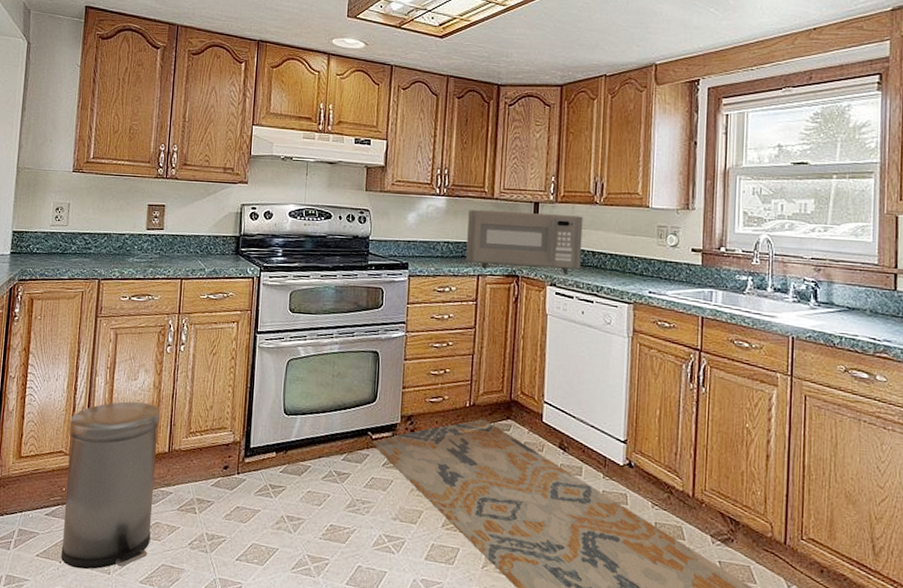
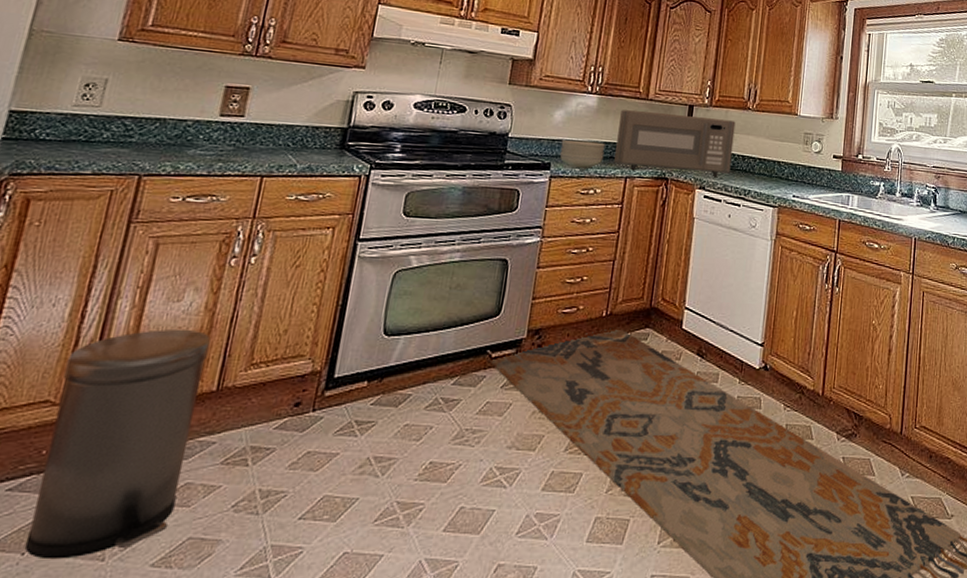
bowl: none [415,240,457,268] -> present [559,139,606,169]

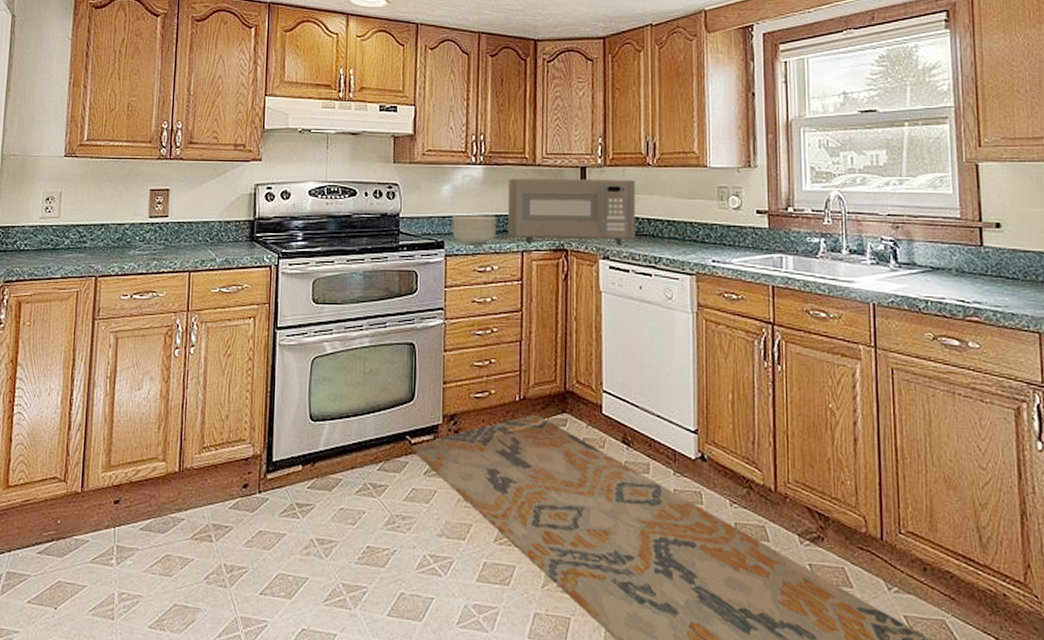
pedal bin: present [25,329,211,560] -> none [56,415,169,616]

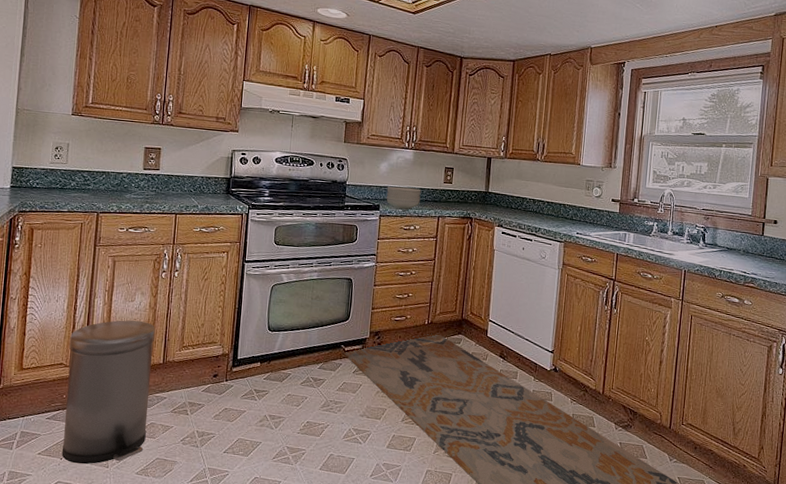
pedal bin: none [56,415,169,616] -> present [62,320,156,465]
microwave: present [508,179,636,244] -> none [429,162,527,217]

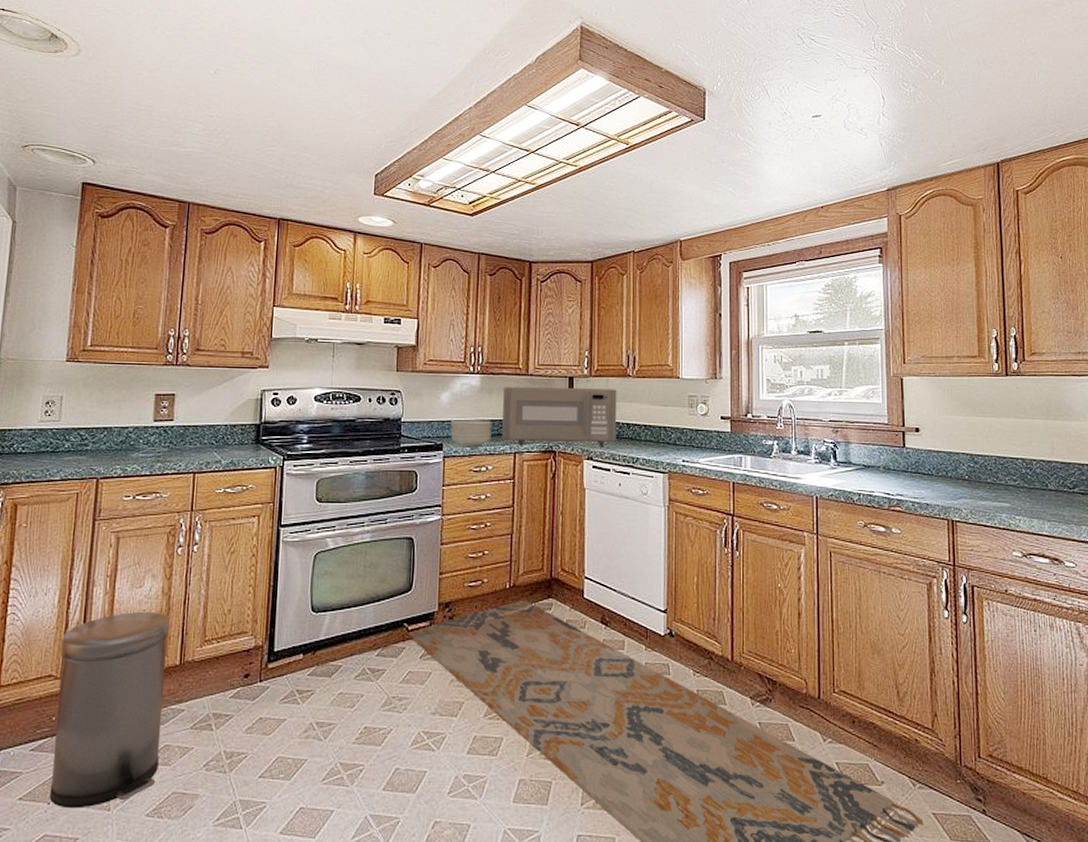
microwave: none [429,162,527,217] -> present [502,387,617,446]

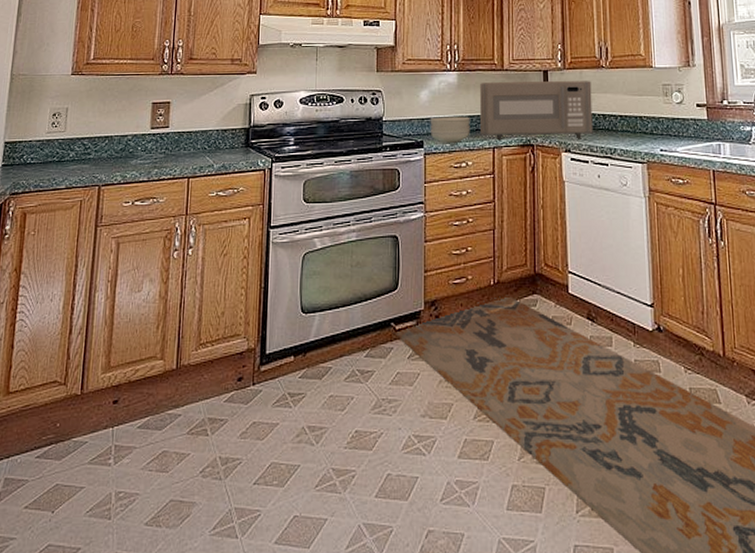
pedal bin: present [49,612,171,809] -> none [53,316,168,517]

